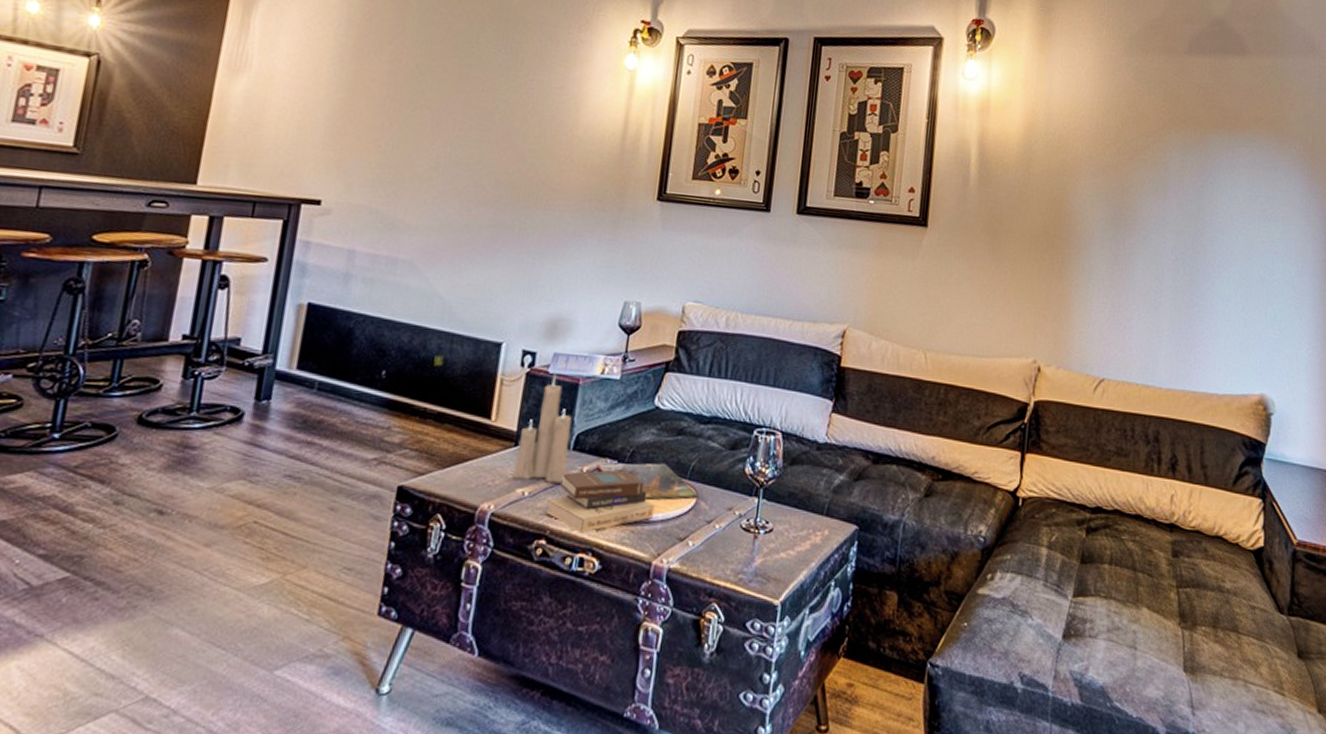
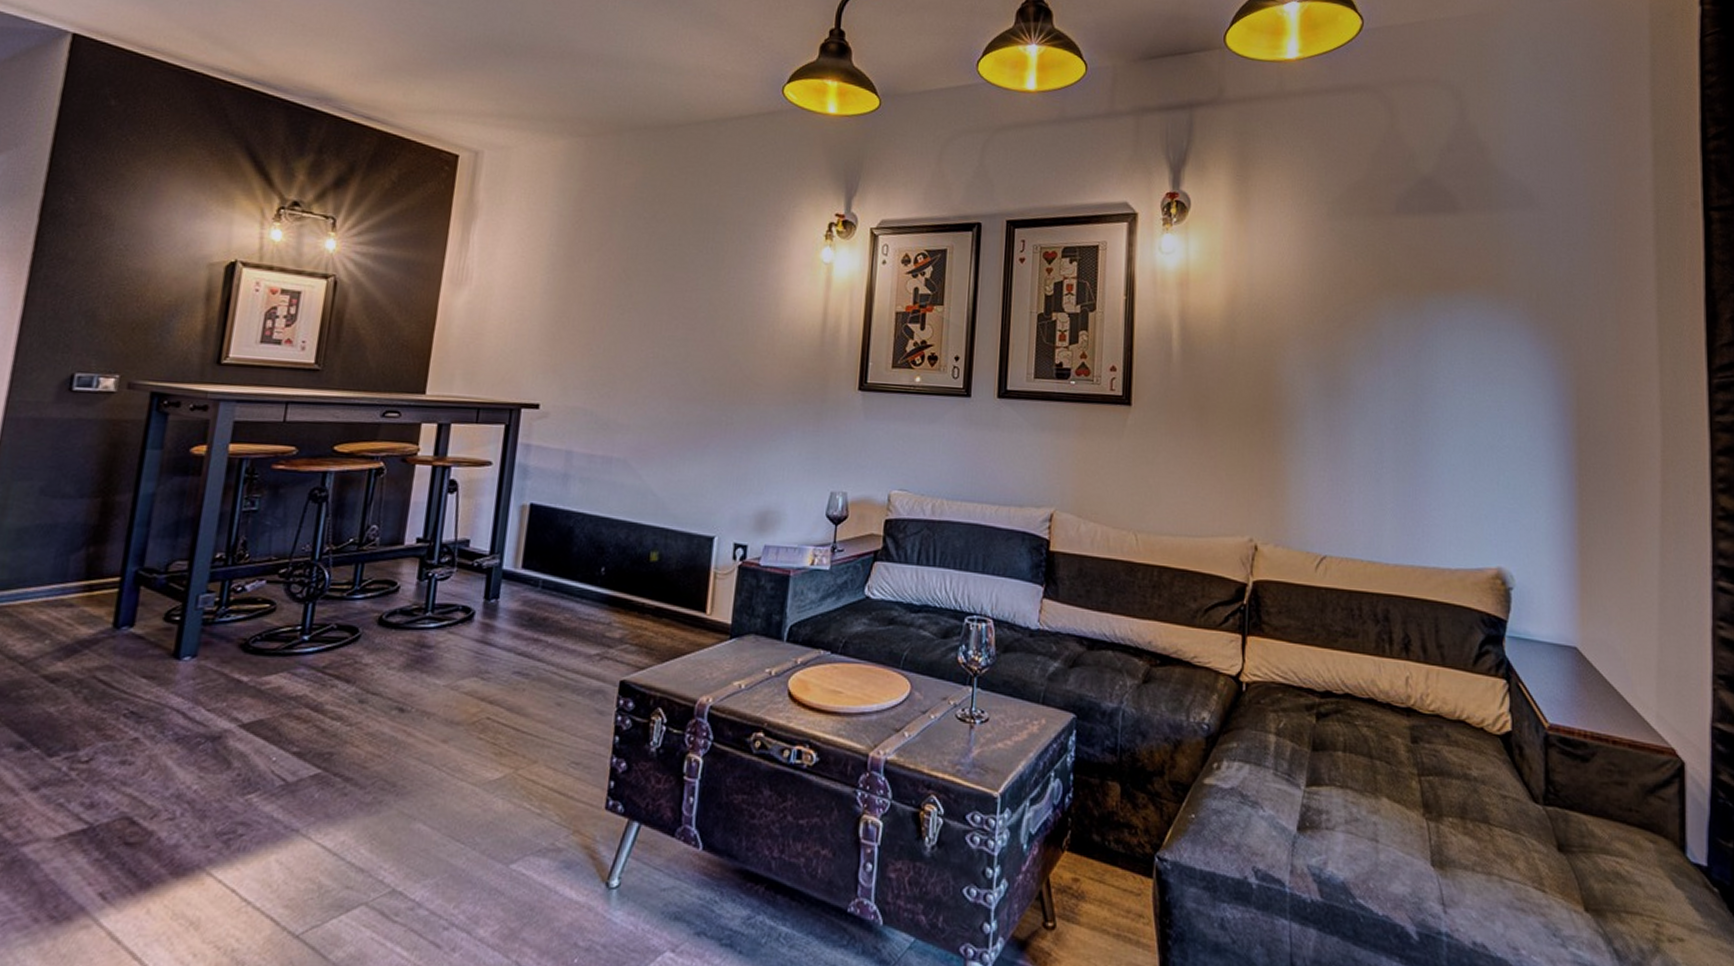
candle: present [512,374,572,484] -> none [729,566,784,676]
books: present [545,469,656,533] -> none [762,660,870,725]
magazine: present [596,463,698,500] -> none [810,653,912,690]

